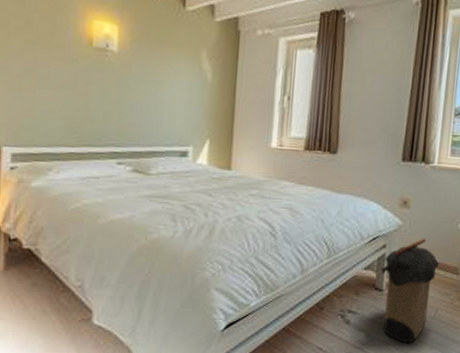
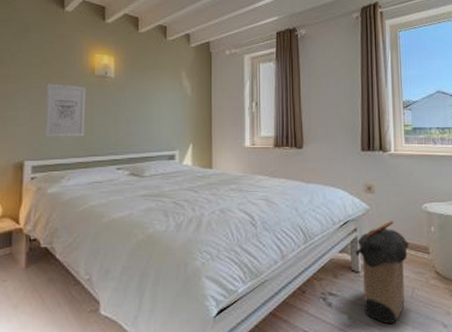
wall art: none [28,52,82,122] -> present [45,83,87,138]

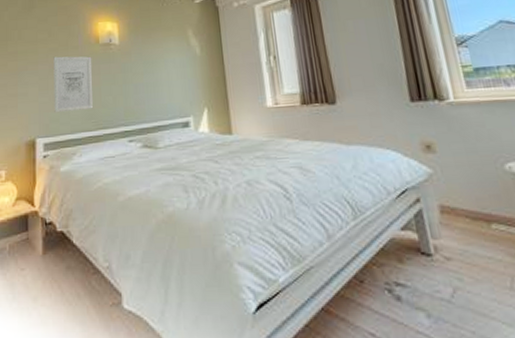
laundry hamper: present [355,220,410,325] -> none [422,186,503,326]

